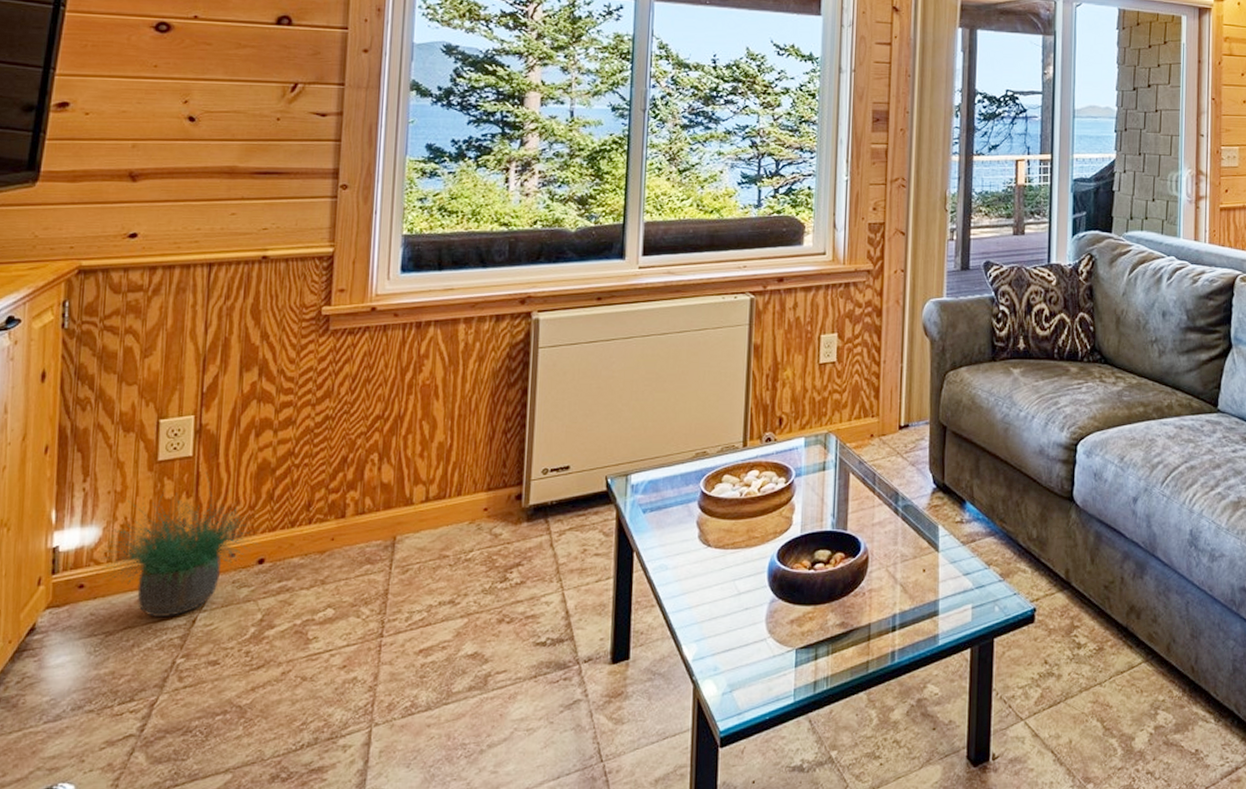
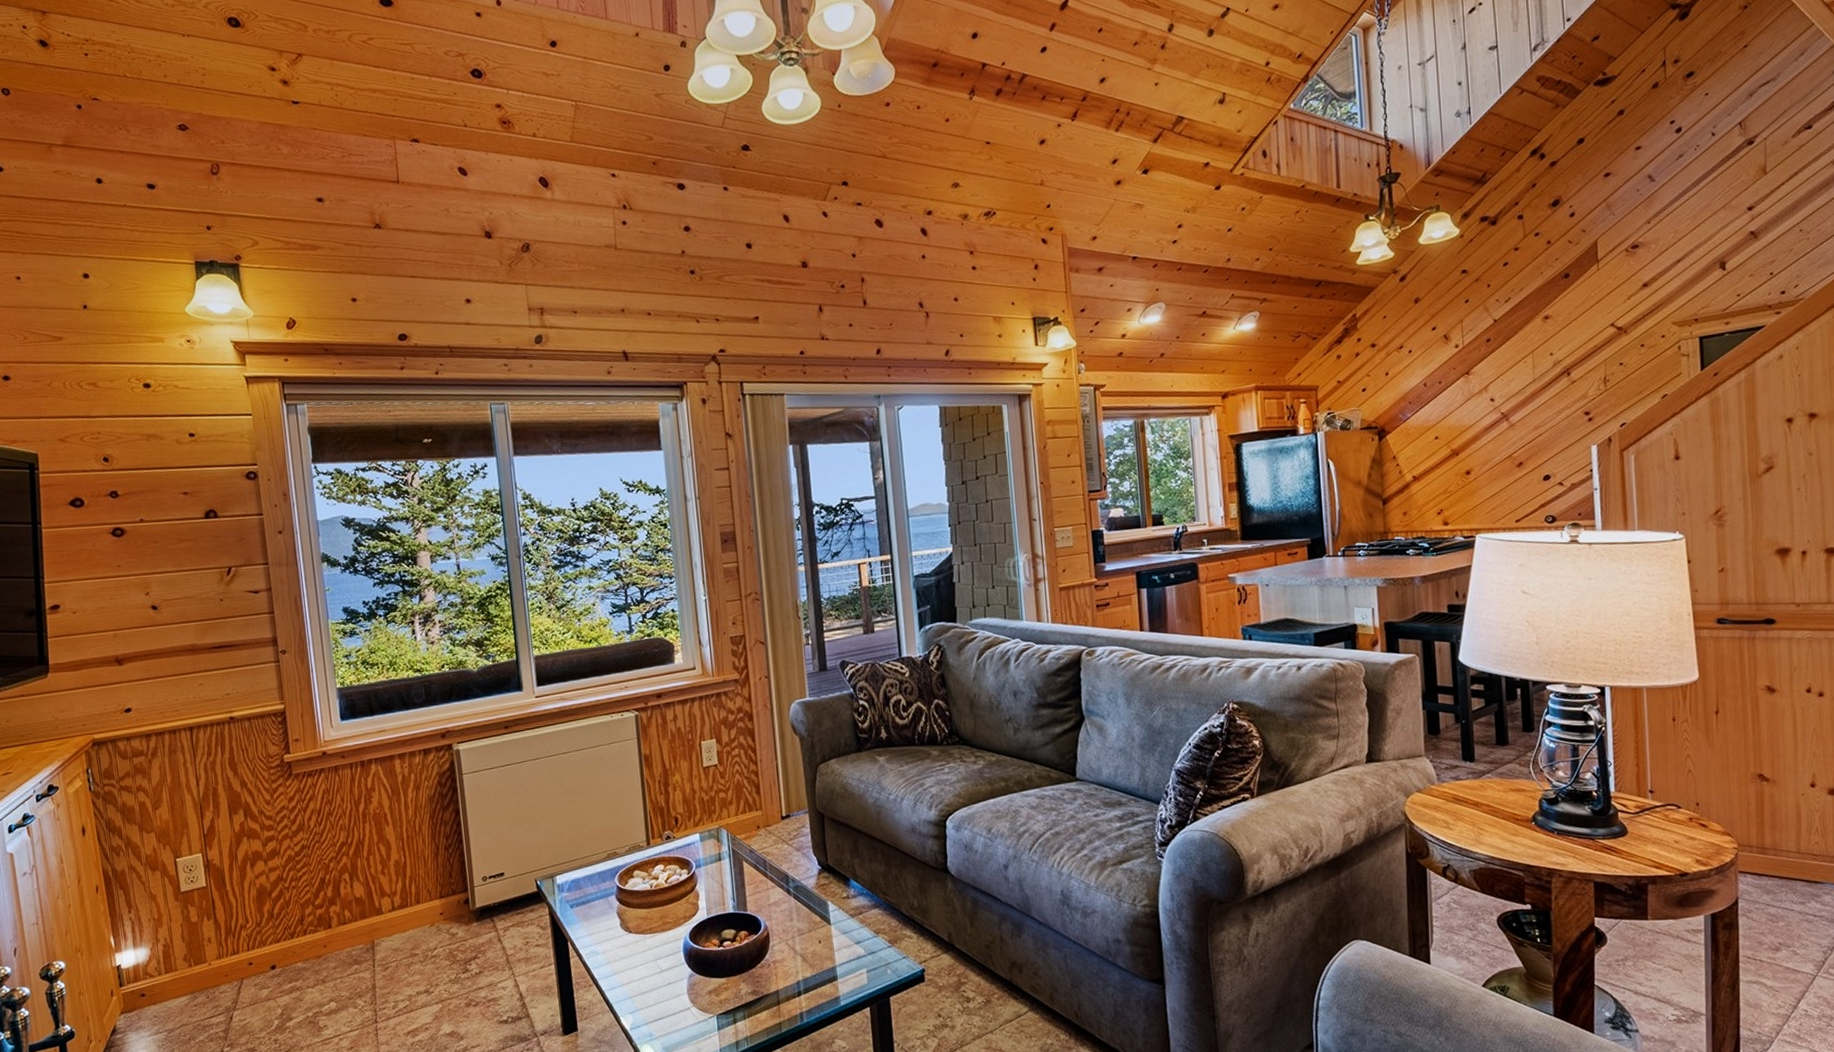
potted plant: present [84,472,265,618] -> none [144,898,272,1017]

